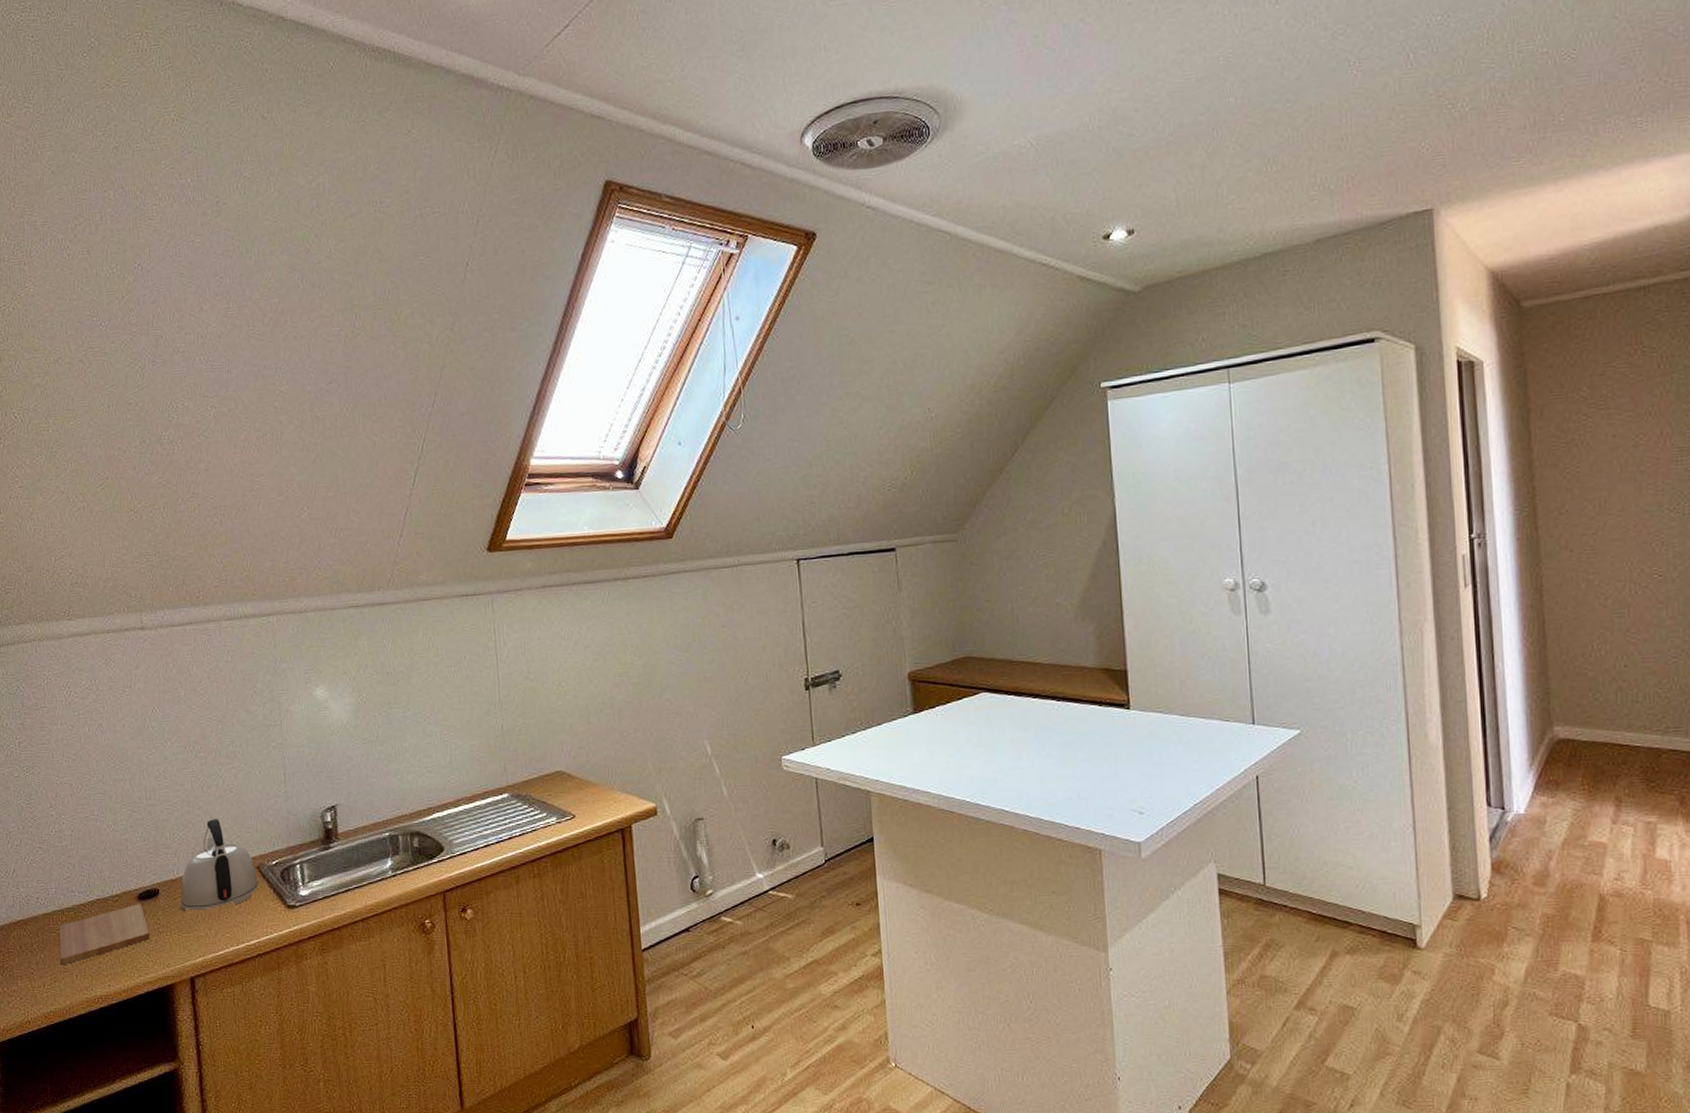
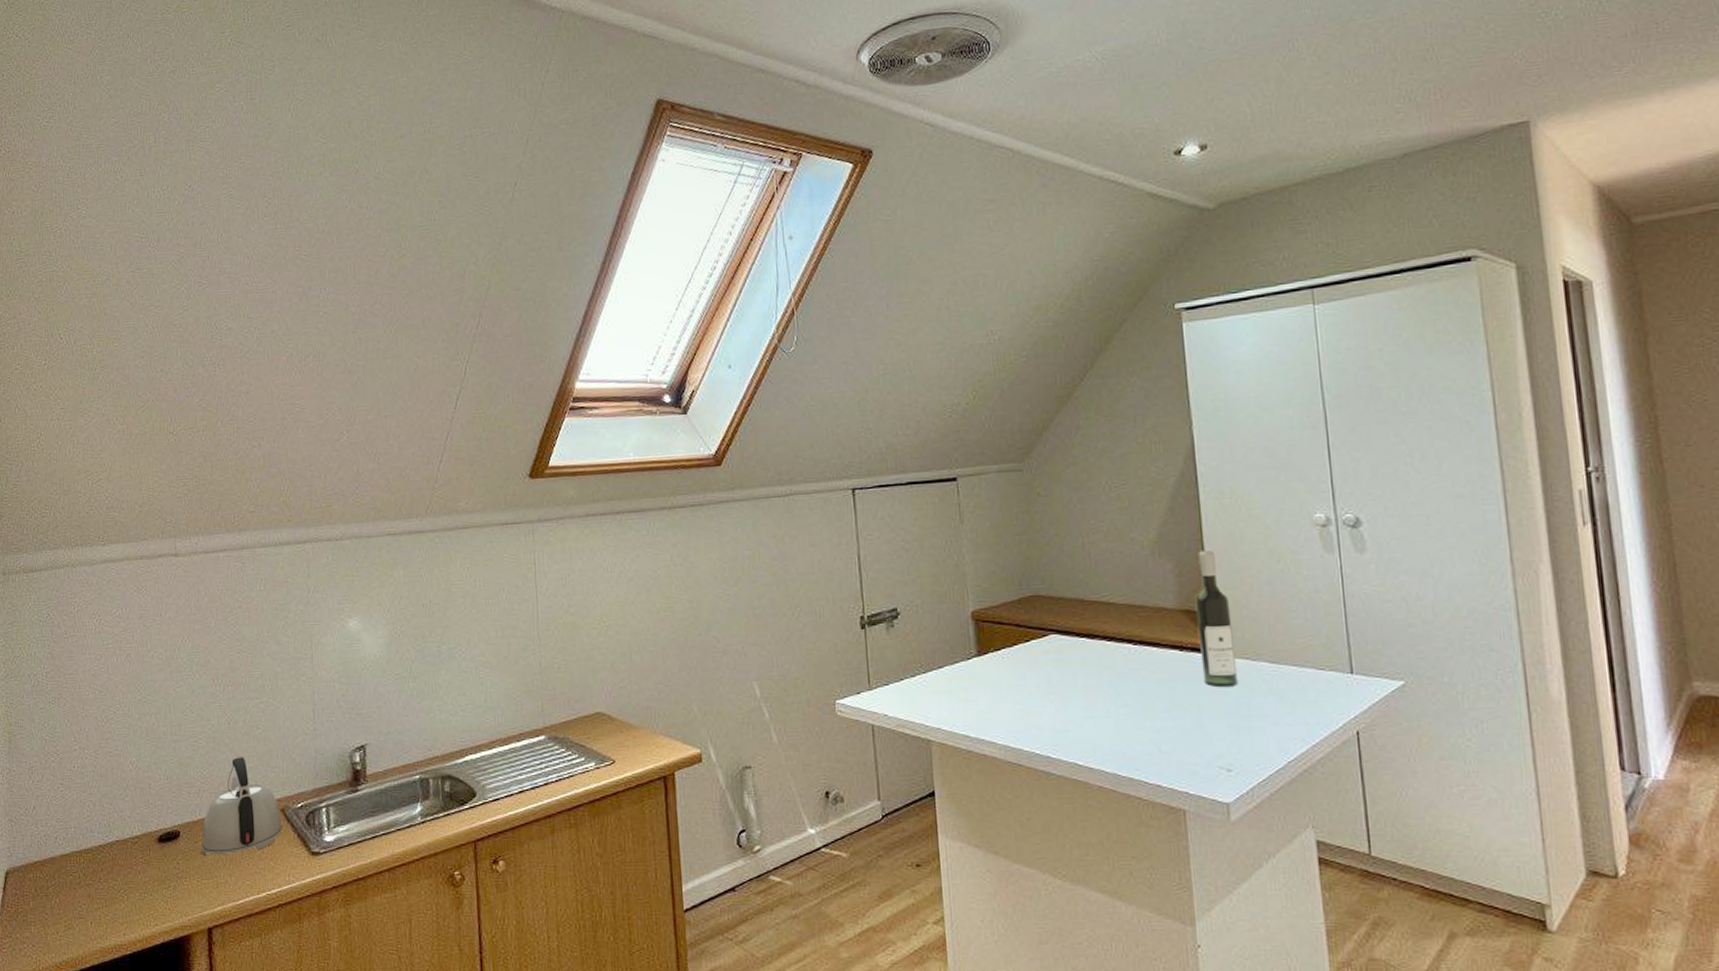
cutting board: present [59,904,150,965] -> none [75,846,168,911]
bottle: none [1113,614,1152,739] -> present [1195,550,1239,688]

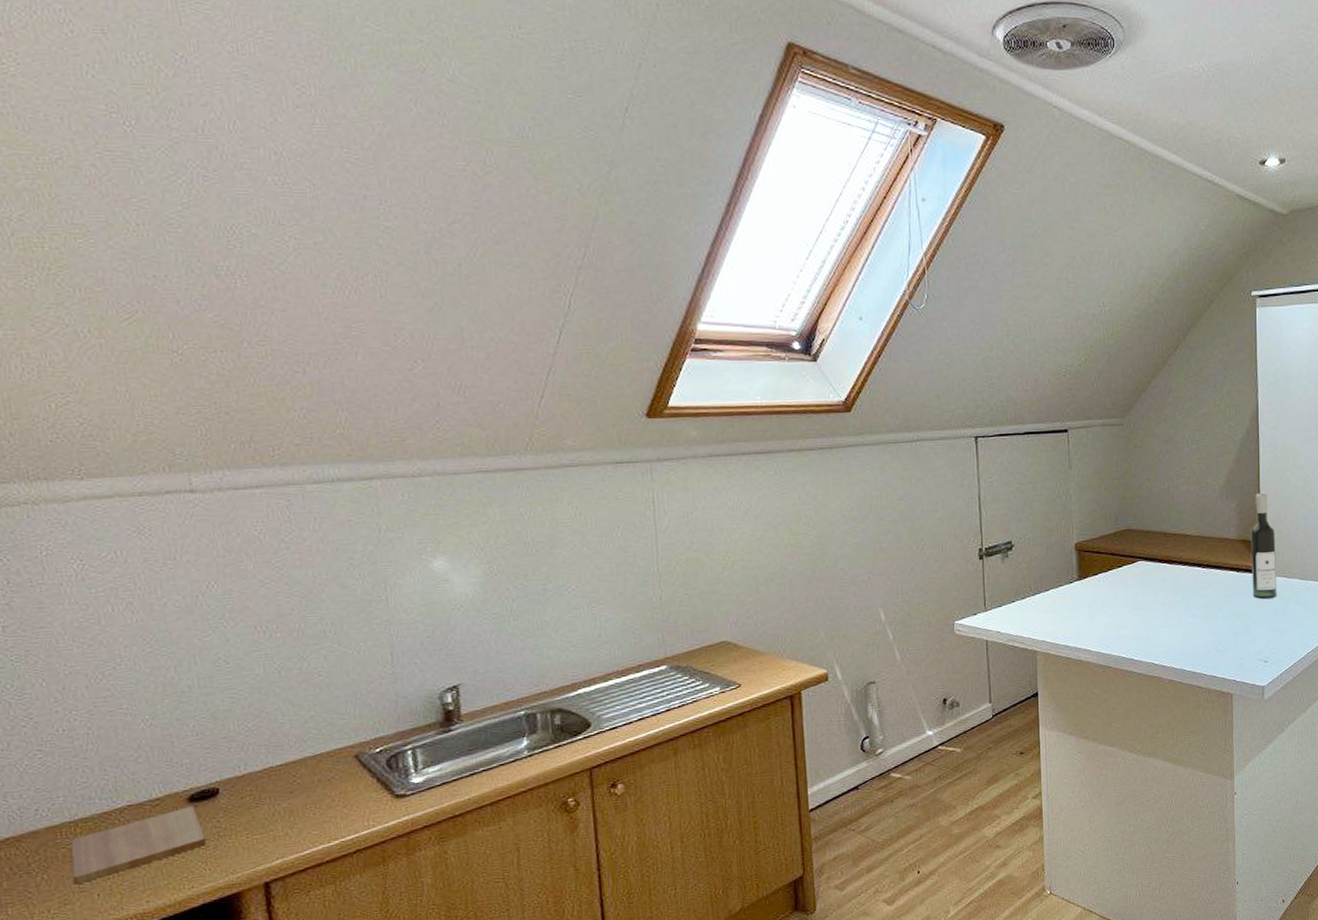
cutting board: none [75,846,168,911] -> present [70,806,206,885]
kettle: present [201,757,282,855] -> none [249,706,357,811]

